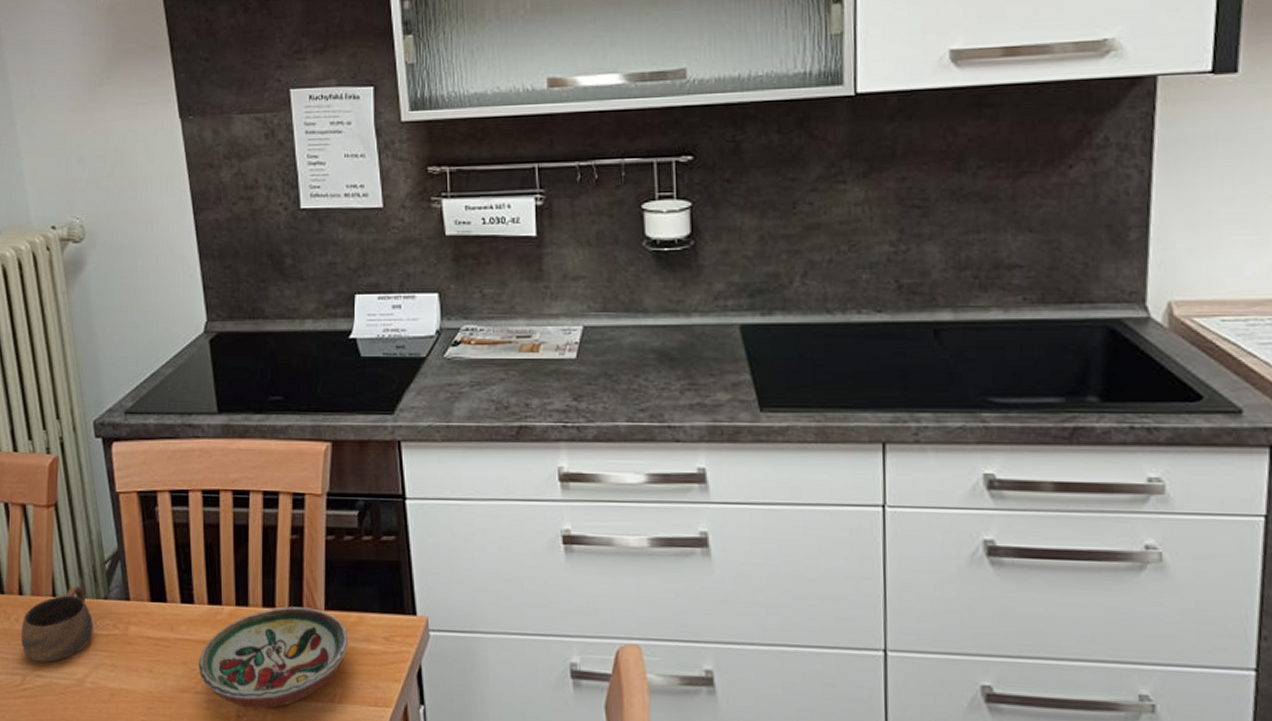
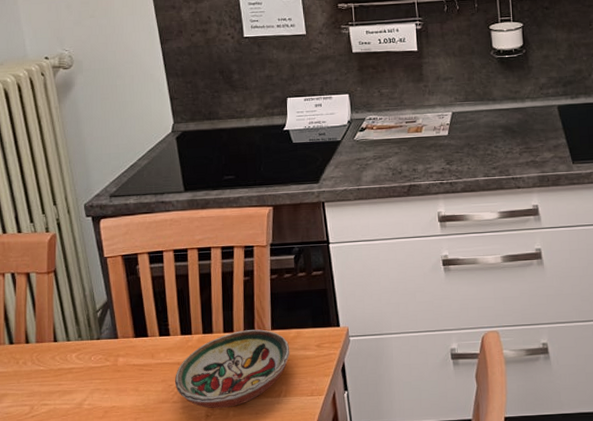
cup: present [21,585,93,663] -> none [28,331,89,394]

